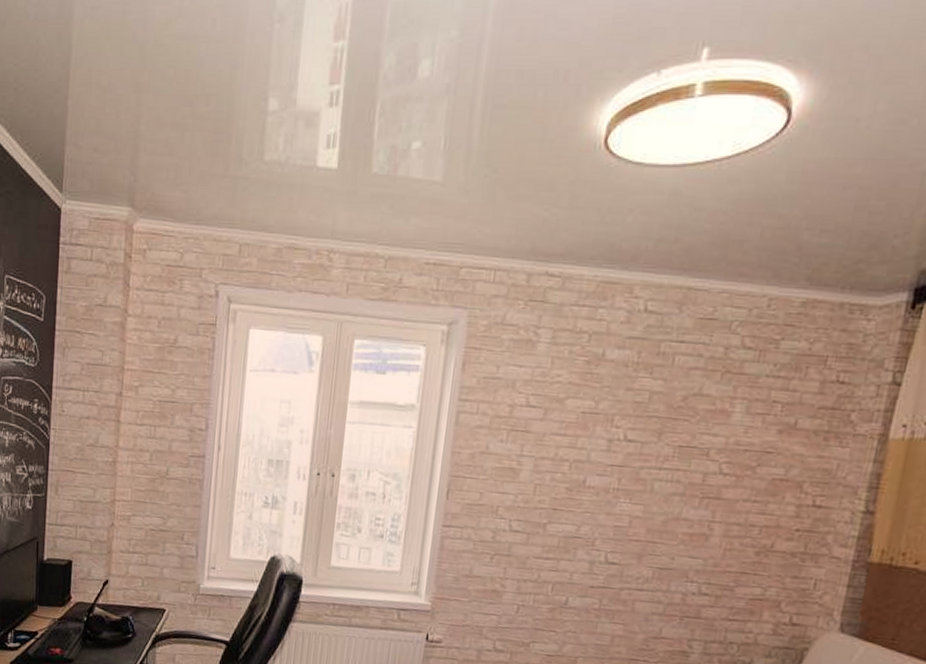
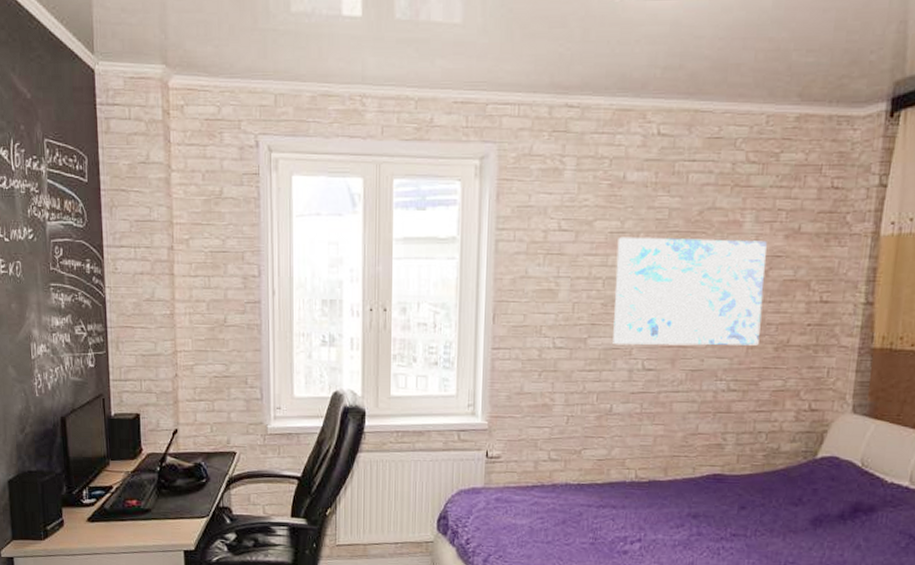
wall art: none [574,417,757,548] -> present [613,236,767,346]

